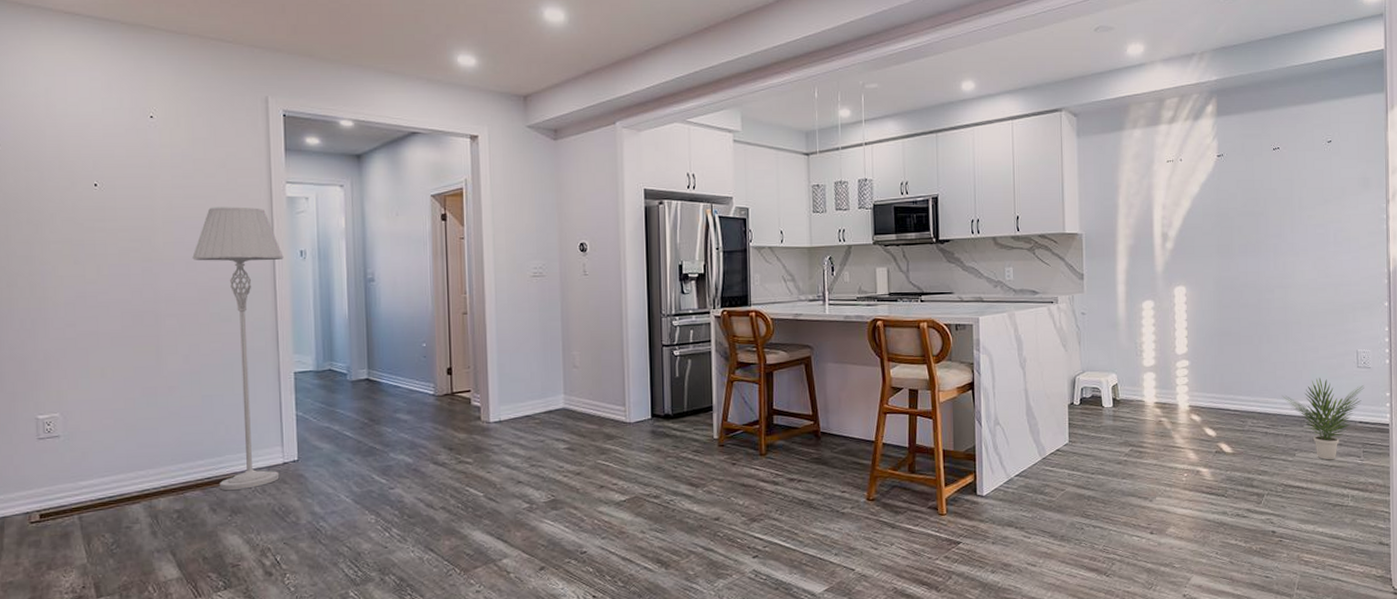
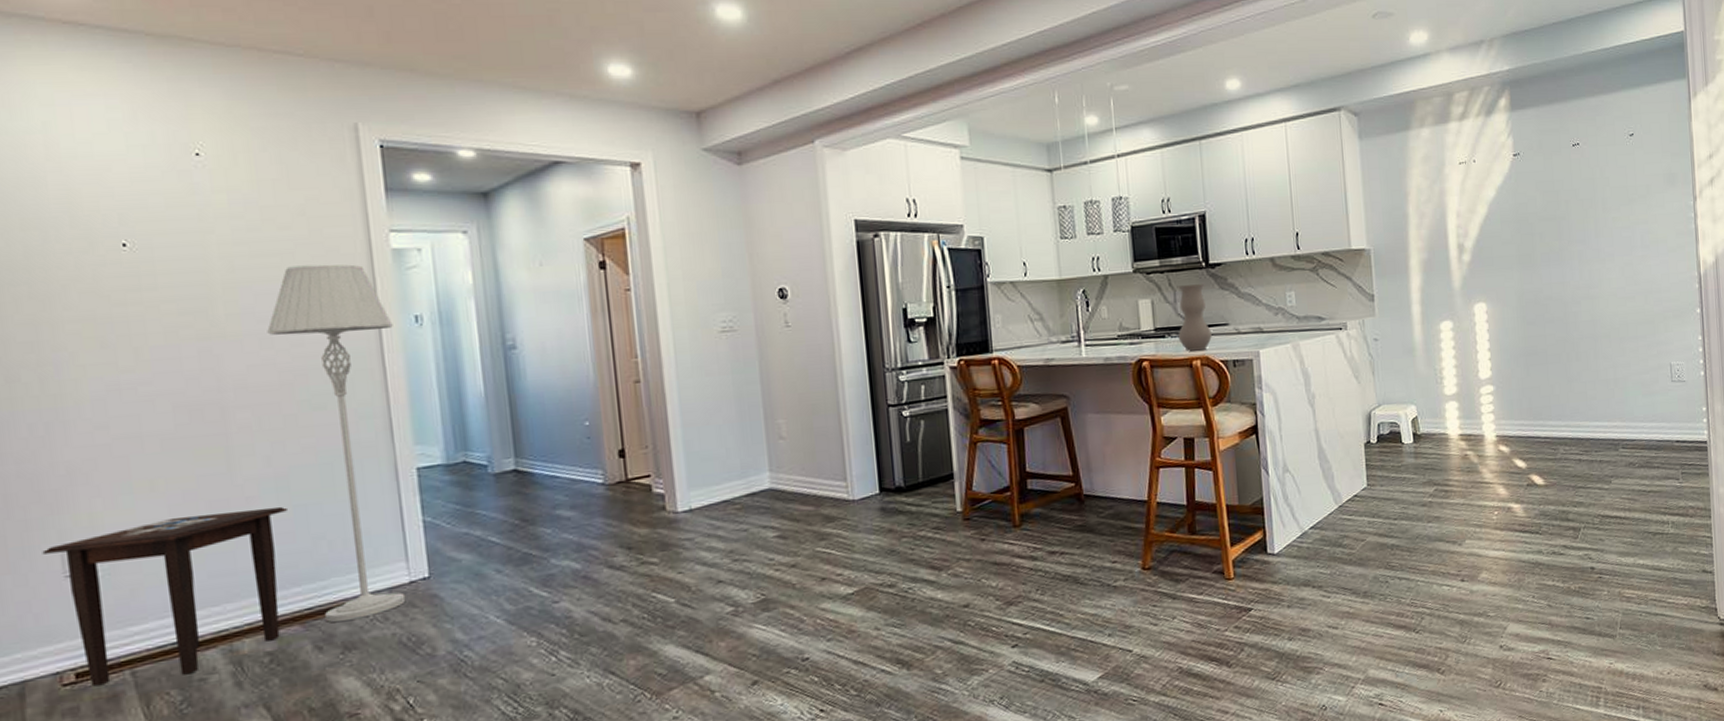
side table: none [23,395,198,526] -> present [42,506,287,687]
vase: none [909,257,938,315] -> present [1176,284,1212,352]
potted plant: present [1282,377,1365,460] -> none [1595,395,1680,486]

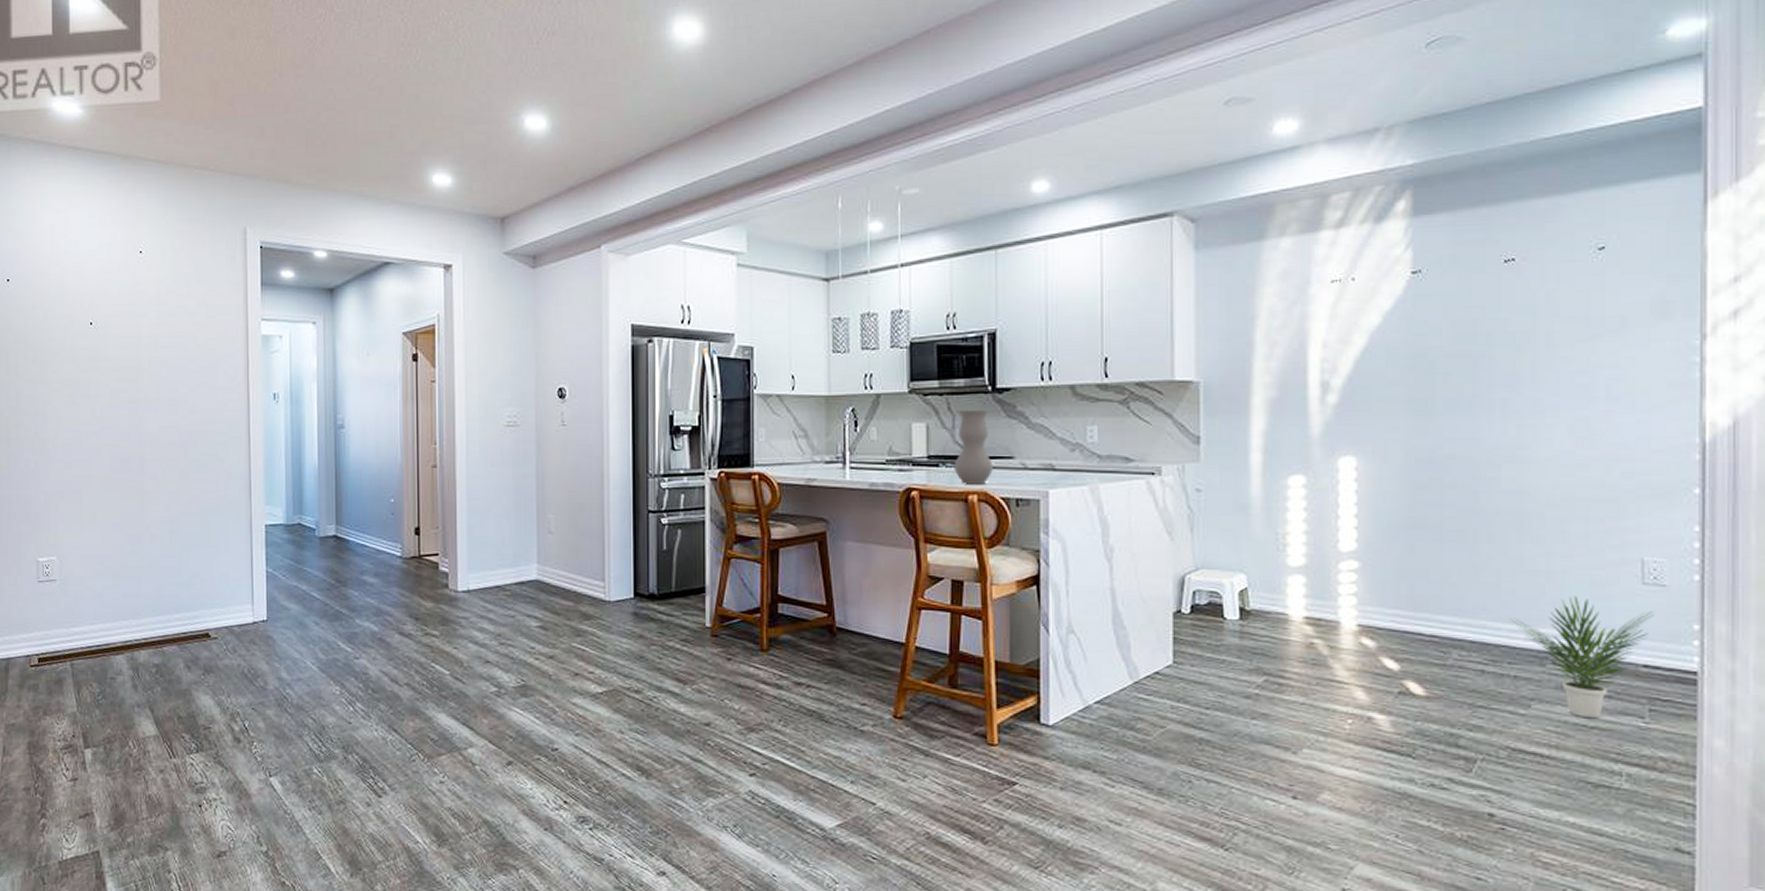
side table: present [42,506,287,687] -> none [26,545,176,672]
floor lamp: present [267,264,406,623] -> none [174,346,258,648]
potted plant: none [1595,395,1680,486] -> present [1511,595,1655,719]

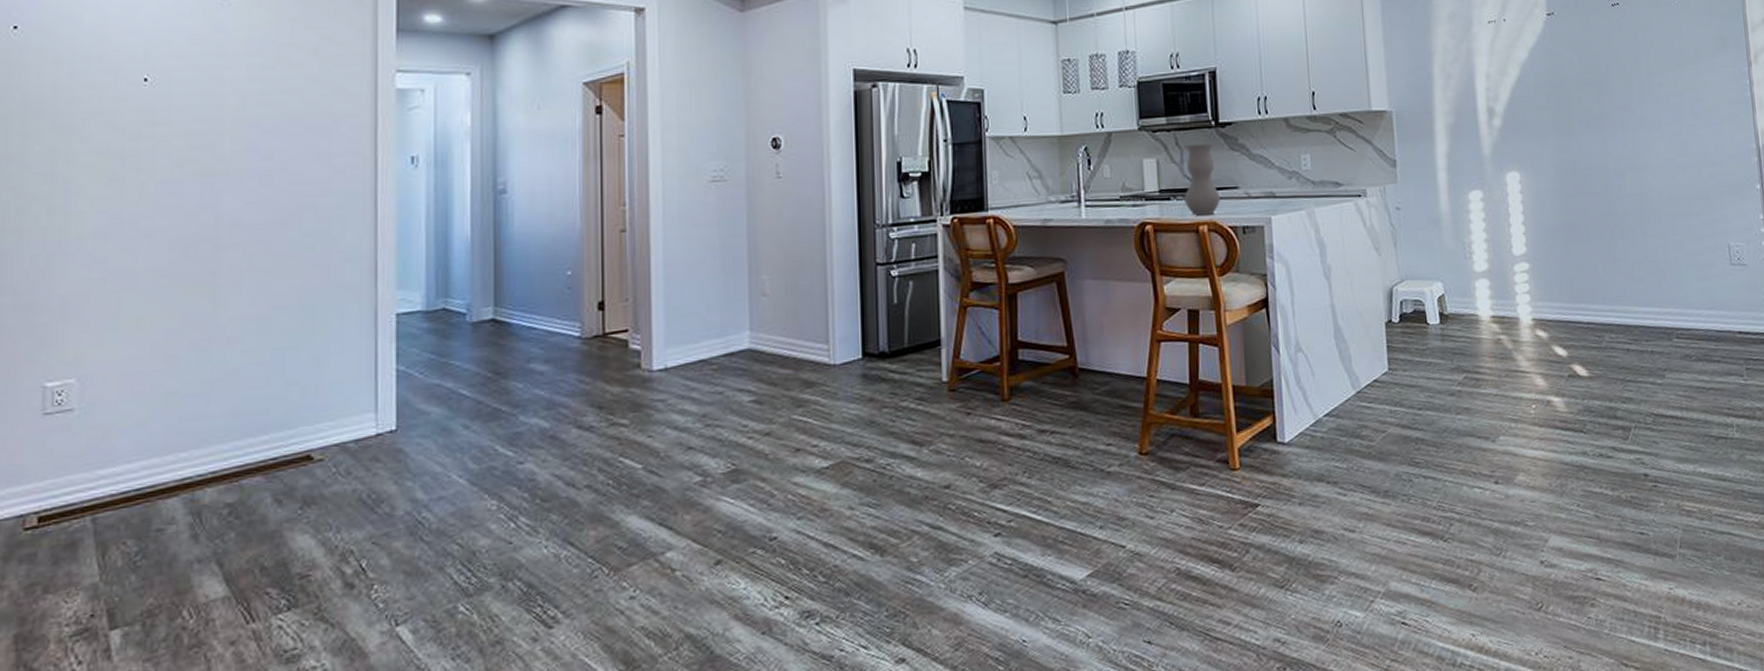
potted plant: present [1511,595,1655,719] -> none [1644,278,1741,382]

